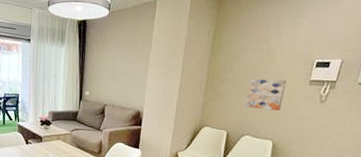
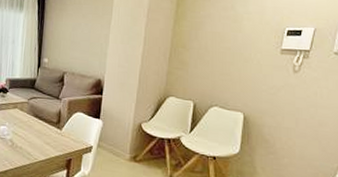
wall art: present [246,79,286,110] -> none [213,47,256,81]

